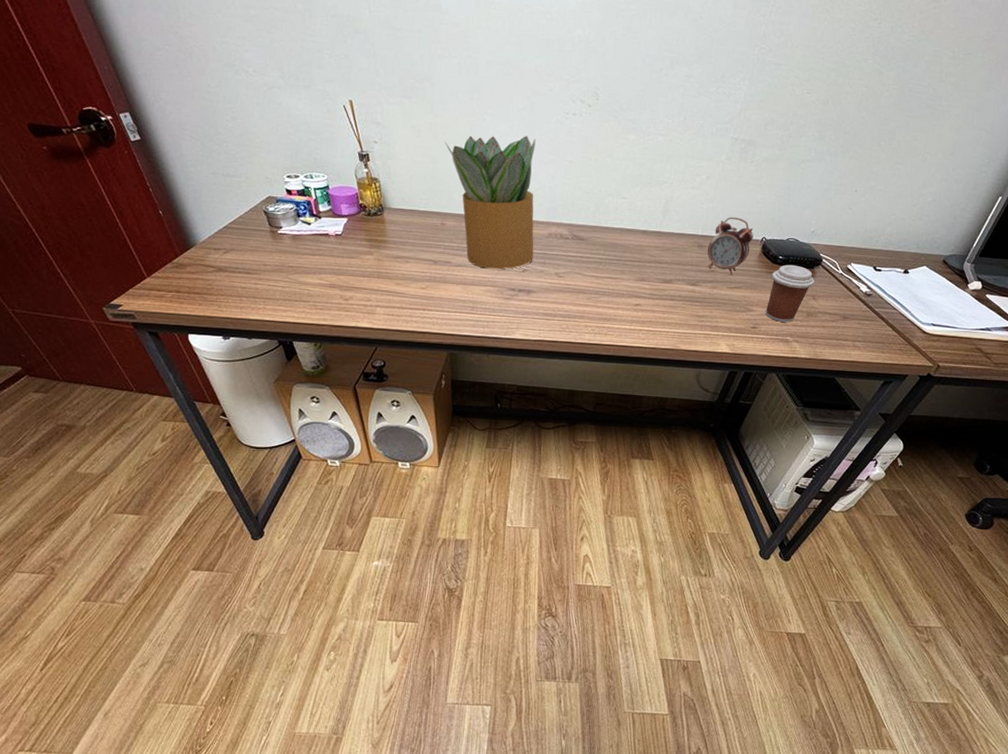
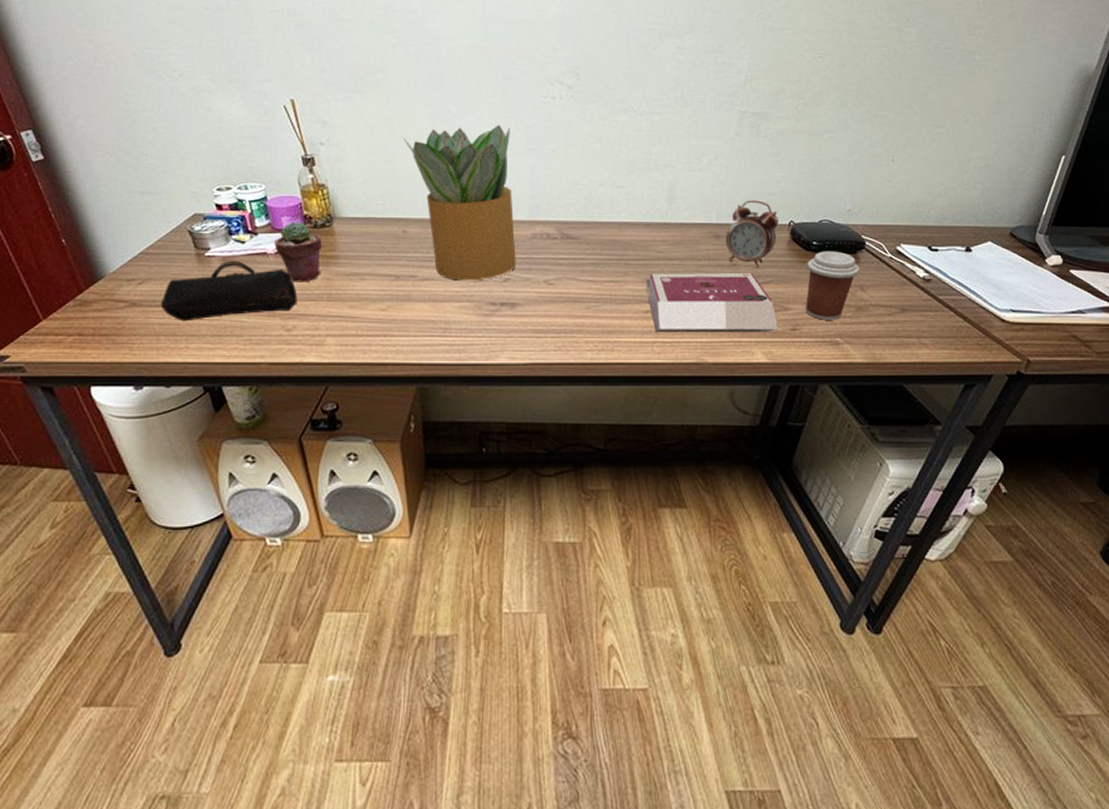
pencil case: none [242,238,354,287] -> present [160,260,298,322]
potted succulent: none [335,209,375,261] -> present [274,222,323,282]
book: none [638,274,742,328] -> present [646,273,778,333]

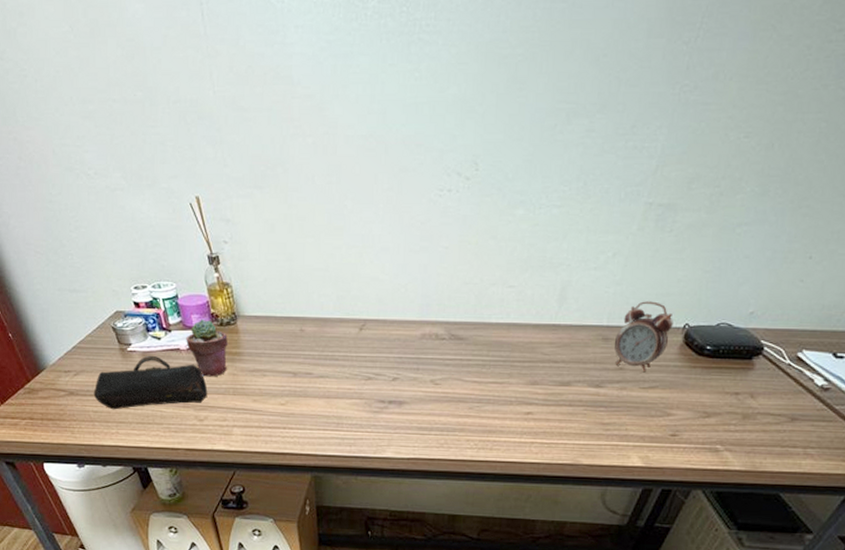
potted plant: present [404,125,516,281] -> none [302,221,405,379]
book: present [646,273,778,333] -> none [529,375,658,437]
coffee cup: present [805,251,860,320] -> none [688,356,753,427]

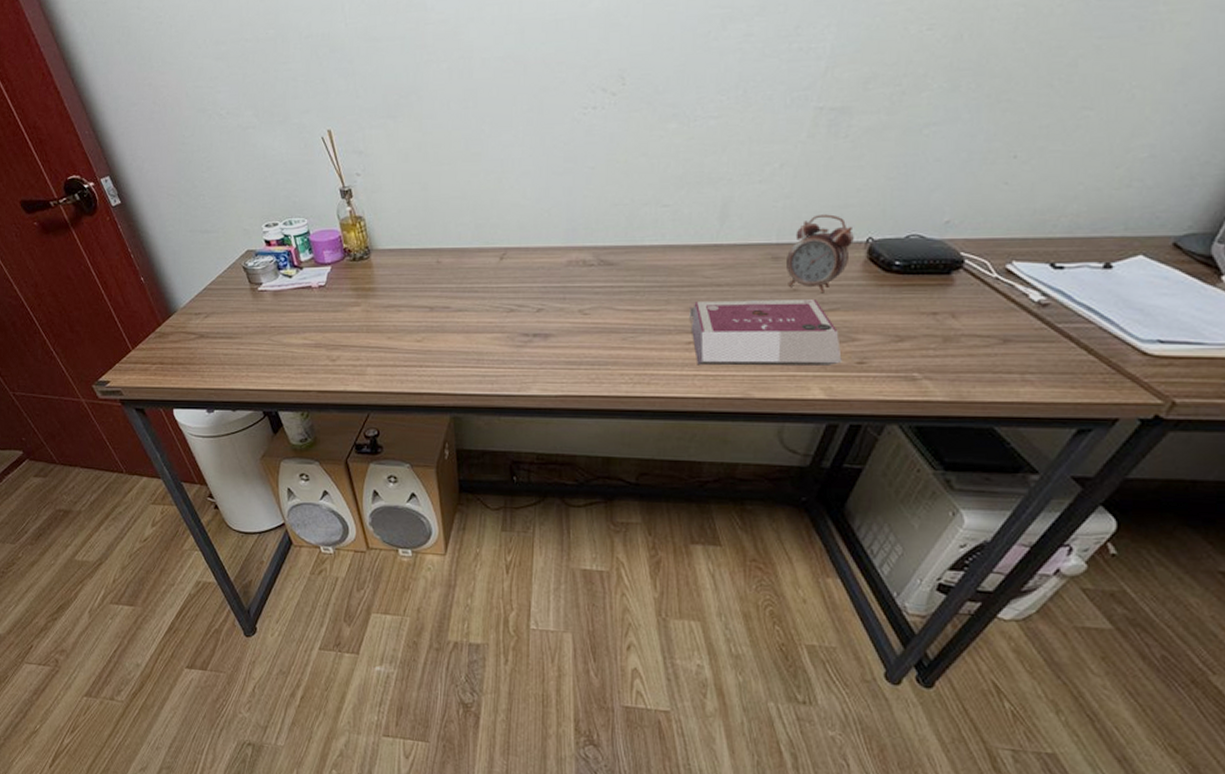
pencil case: present [93,355,208,410] -> none [223,294,340,352]
potted succulent: present [186,320,229,377] -> none [318,255,362,315]
book: none [529,375,658,437] -> present [689,300,842,366]

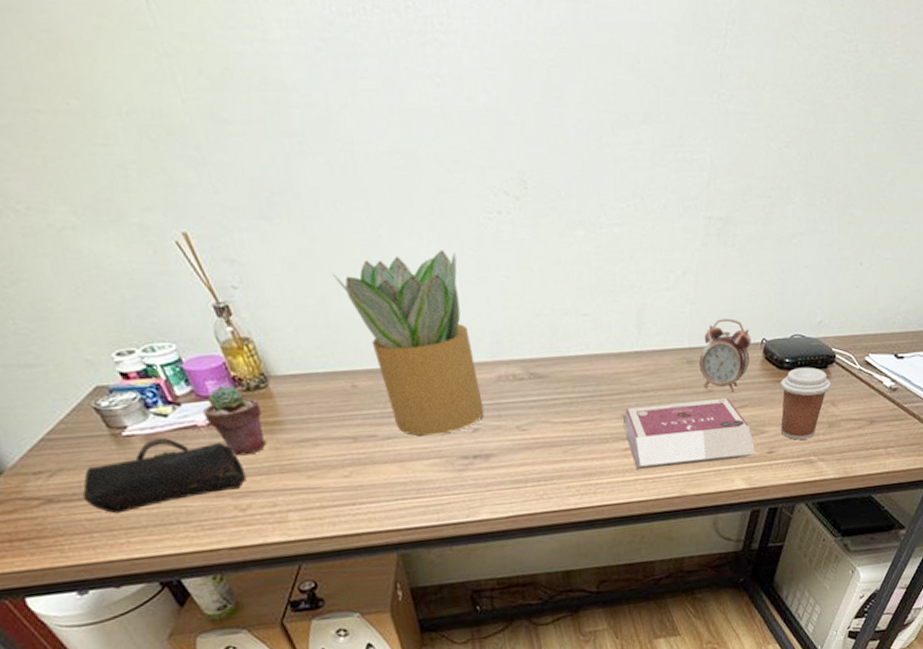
pencil case: none [223,294,340,352] -> present [82,437,247,514]
potted succulent: none [318,255,362,315] -> present [203,385,266,456]
potted plant: none [437,143,550,311] -> present [333,250,484,436]
coffee cup: none [877,271,953,352] -> present [780,367,831,440]

